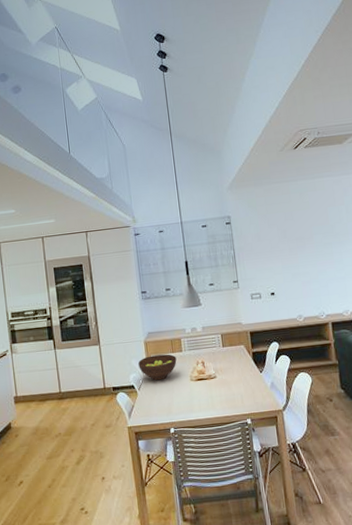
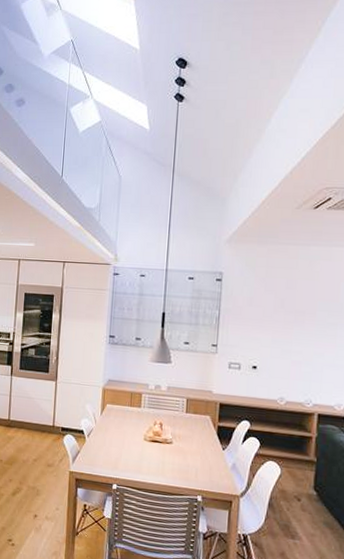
fruit bowl: present [138,354,177,381] -> none [92,404,134,432]

